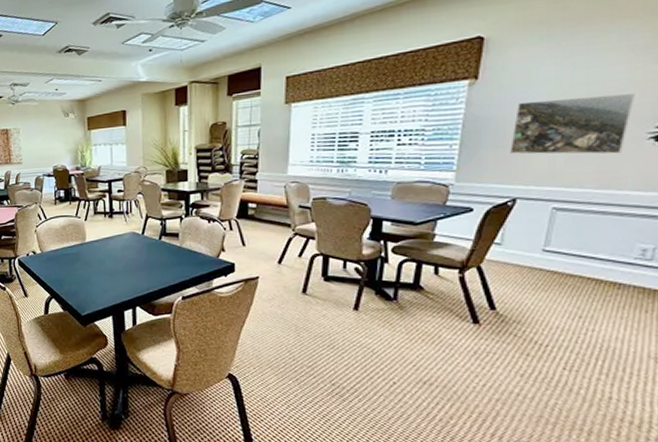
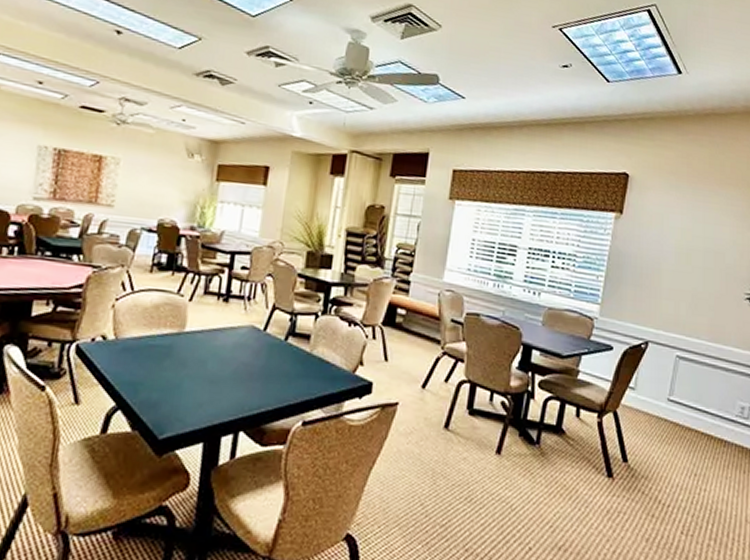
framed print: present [510,94,635,154] -> none [645,244,736,310]

